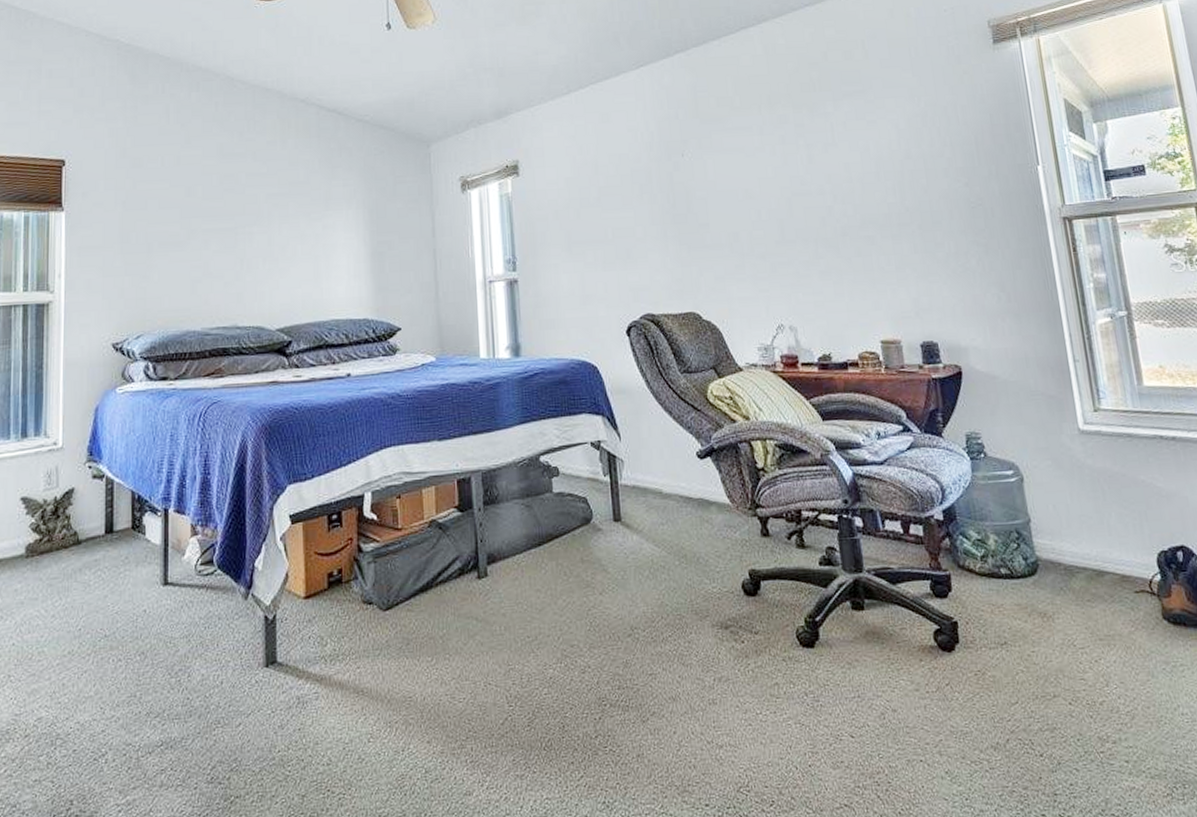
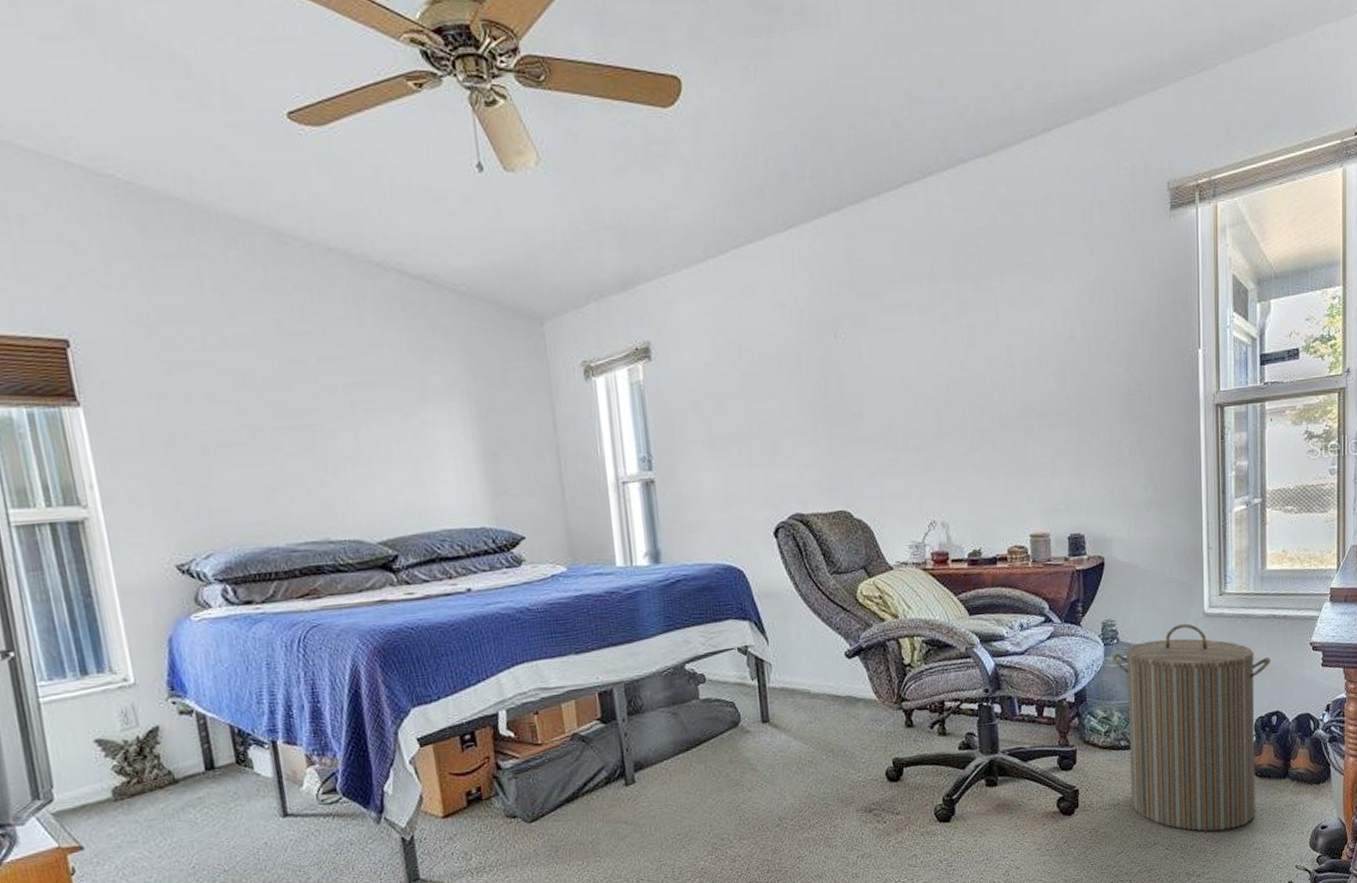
laundry hamper: none [981,440,1175,688] -> present [1113,623,1271,831]

